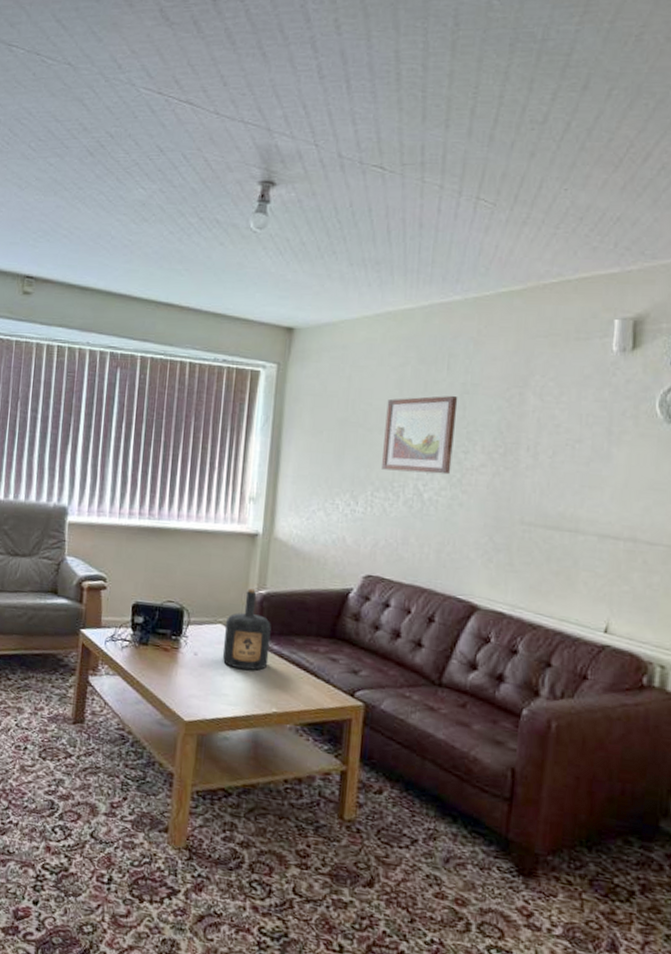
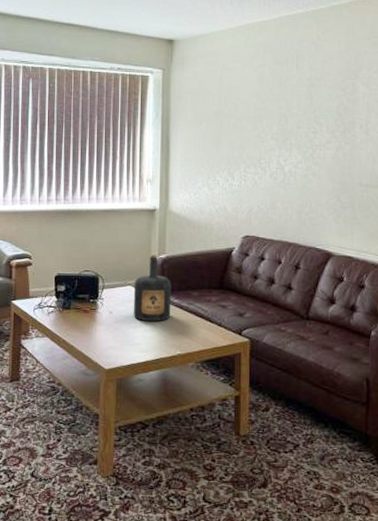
wall art: present [380,395,458,475] -> none [250,88,306,151]

